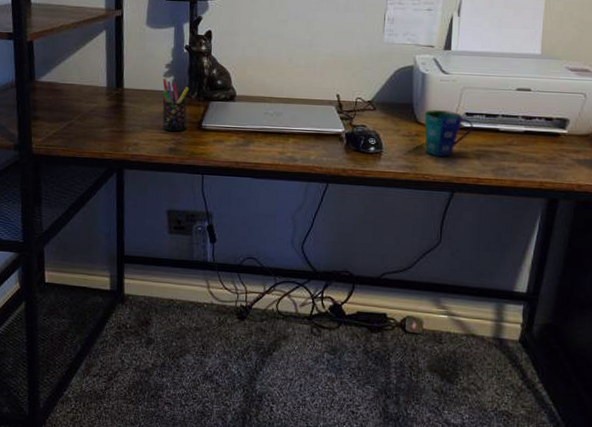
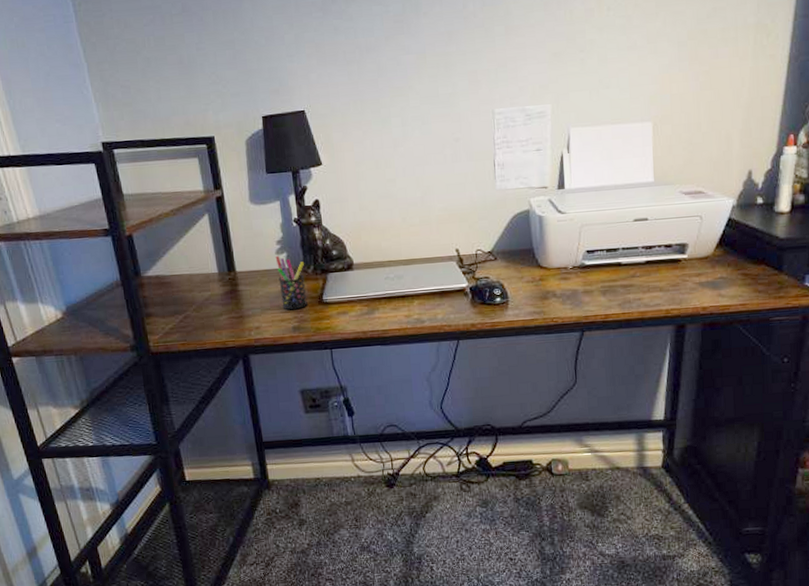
cup: present [424,110,473,157] -> none [546,251,596,298]

